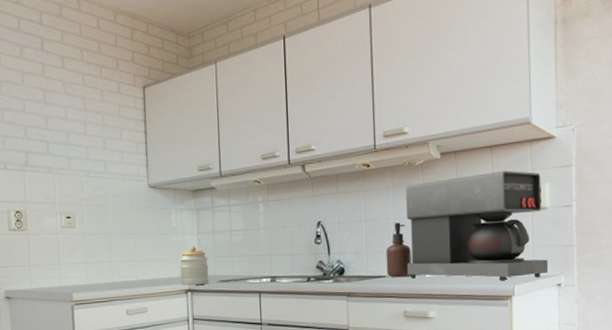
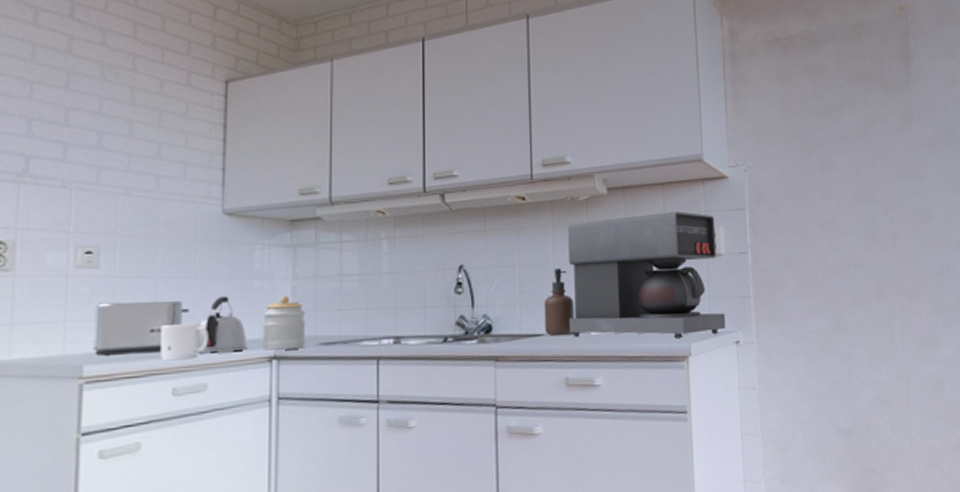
toaster: none [76,250,132,287] -> present [93,301,189,356]
mug: none [115,266,146,291] -> present [159,324,209,361]
kettle: none [138,247,171,288] -> present [198,296,248,355]

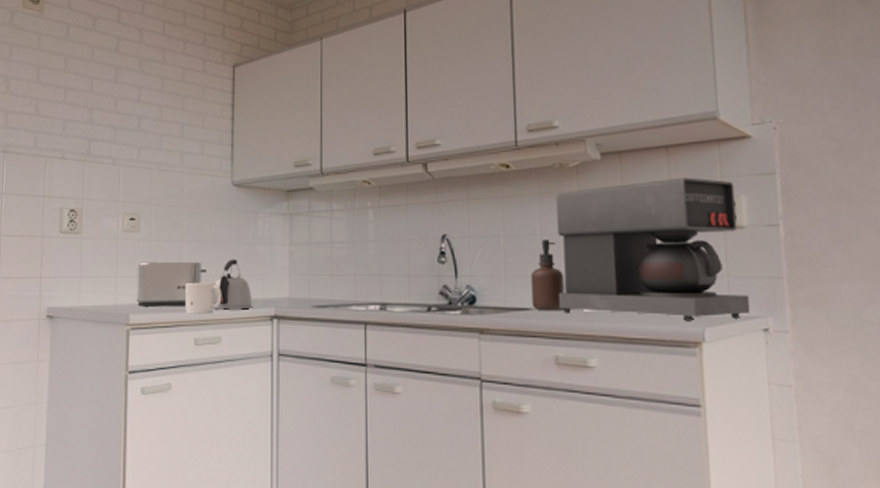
jar: present [262,295,306,350] -> none [265,260,301,310]

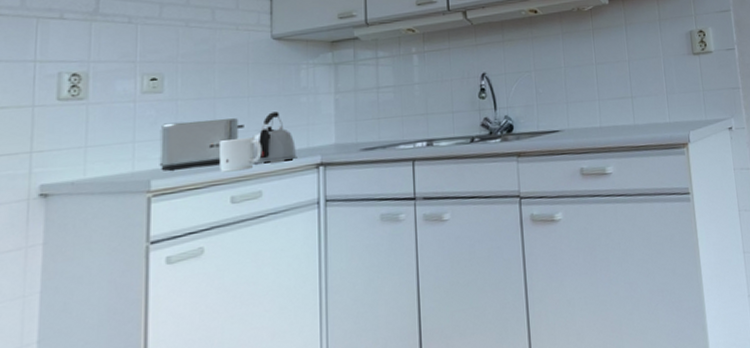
soap dispenser: present [530,239,564,312] -> none [558,71,585,132]
coffee maker: present [556,177,749,322] -> none [576,15,719,132]

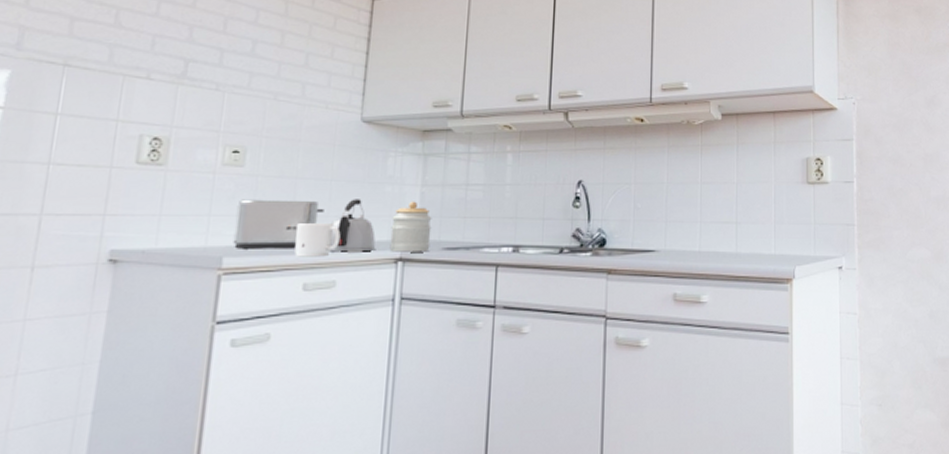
jar: none [309,108,349,158] -> present [389,201,432,252]

